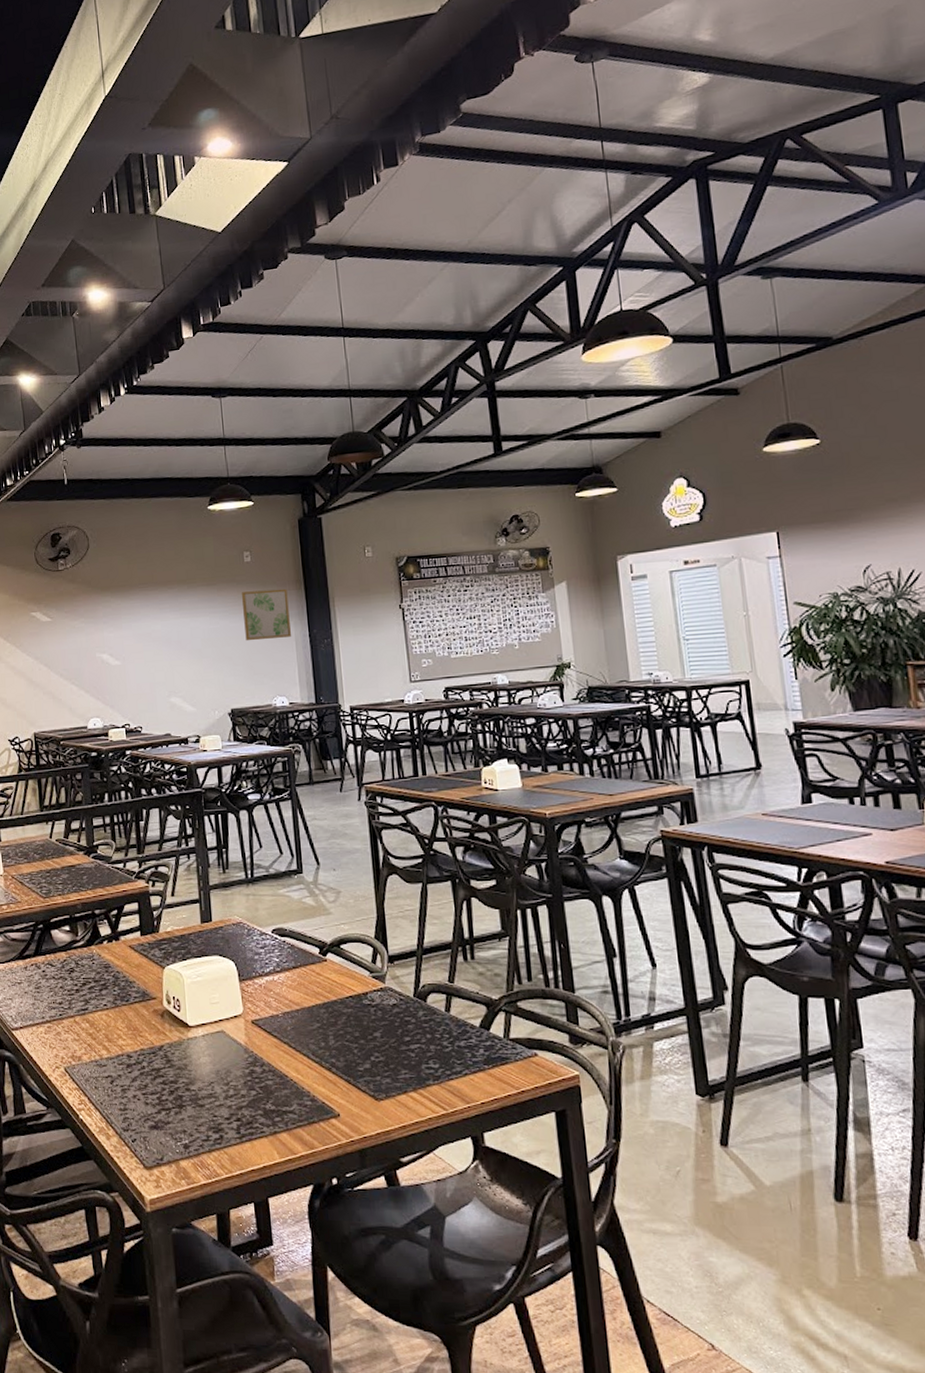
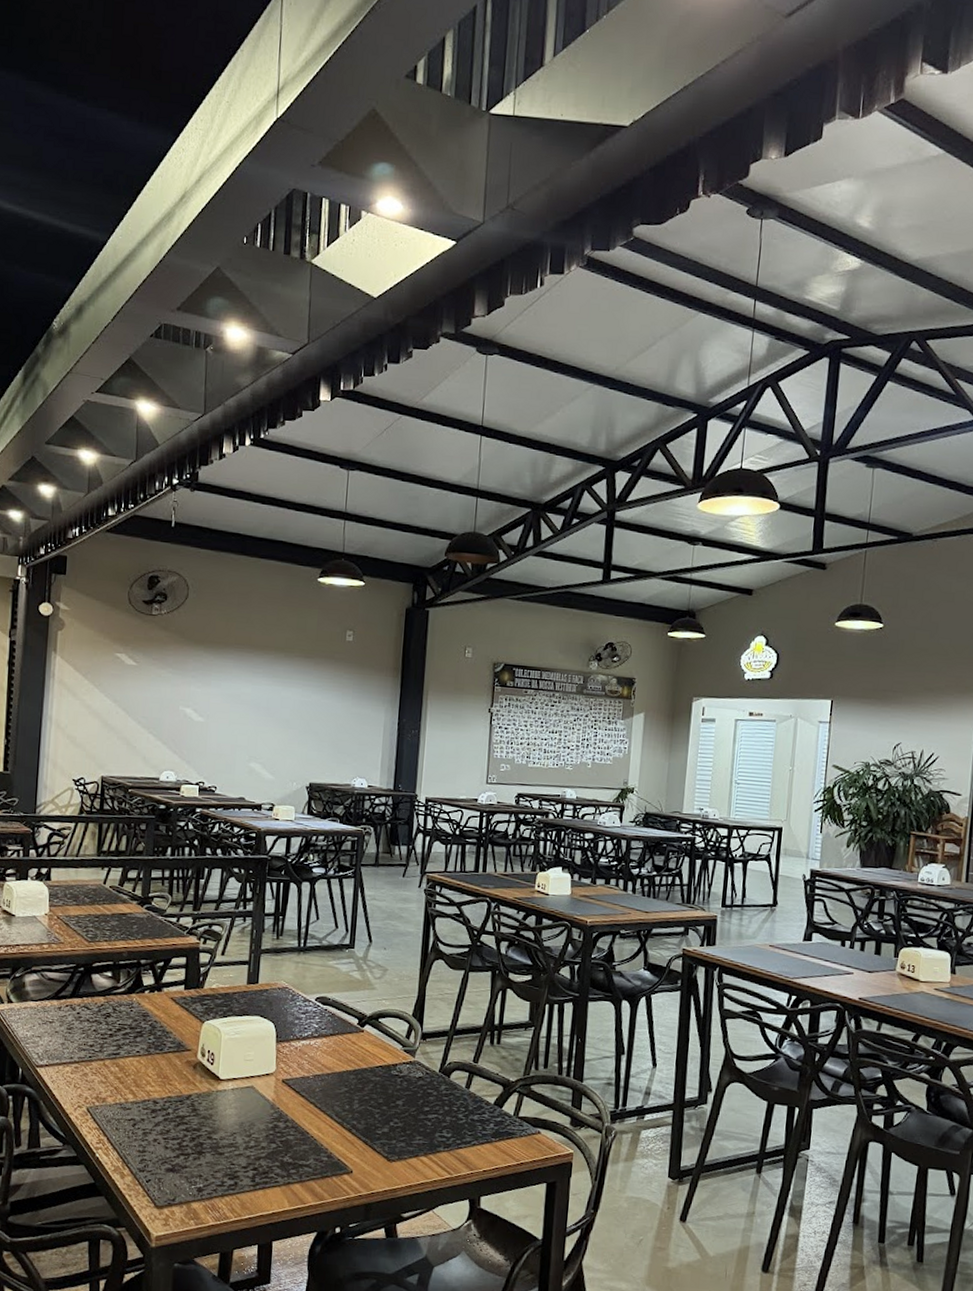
wall art: present [241,588,291,641] -> none [335,670,384,722]

